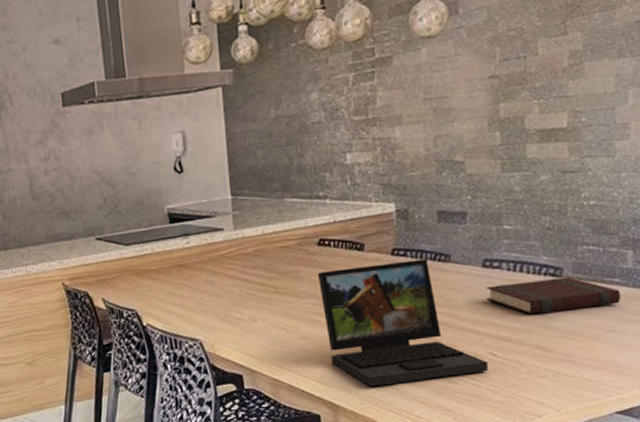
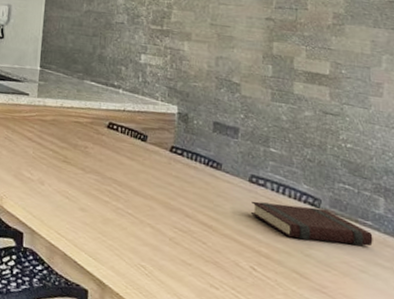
laptop: present [317,259,488,387] -> none [103,152,248,285]

